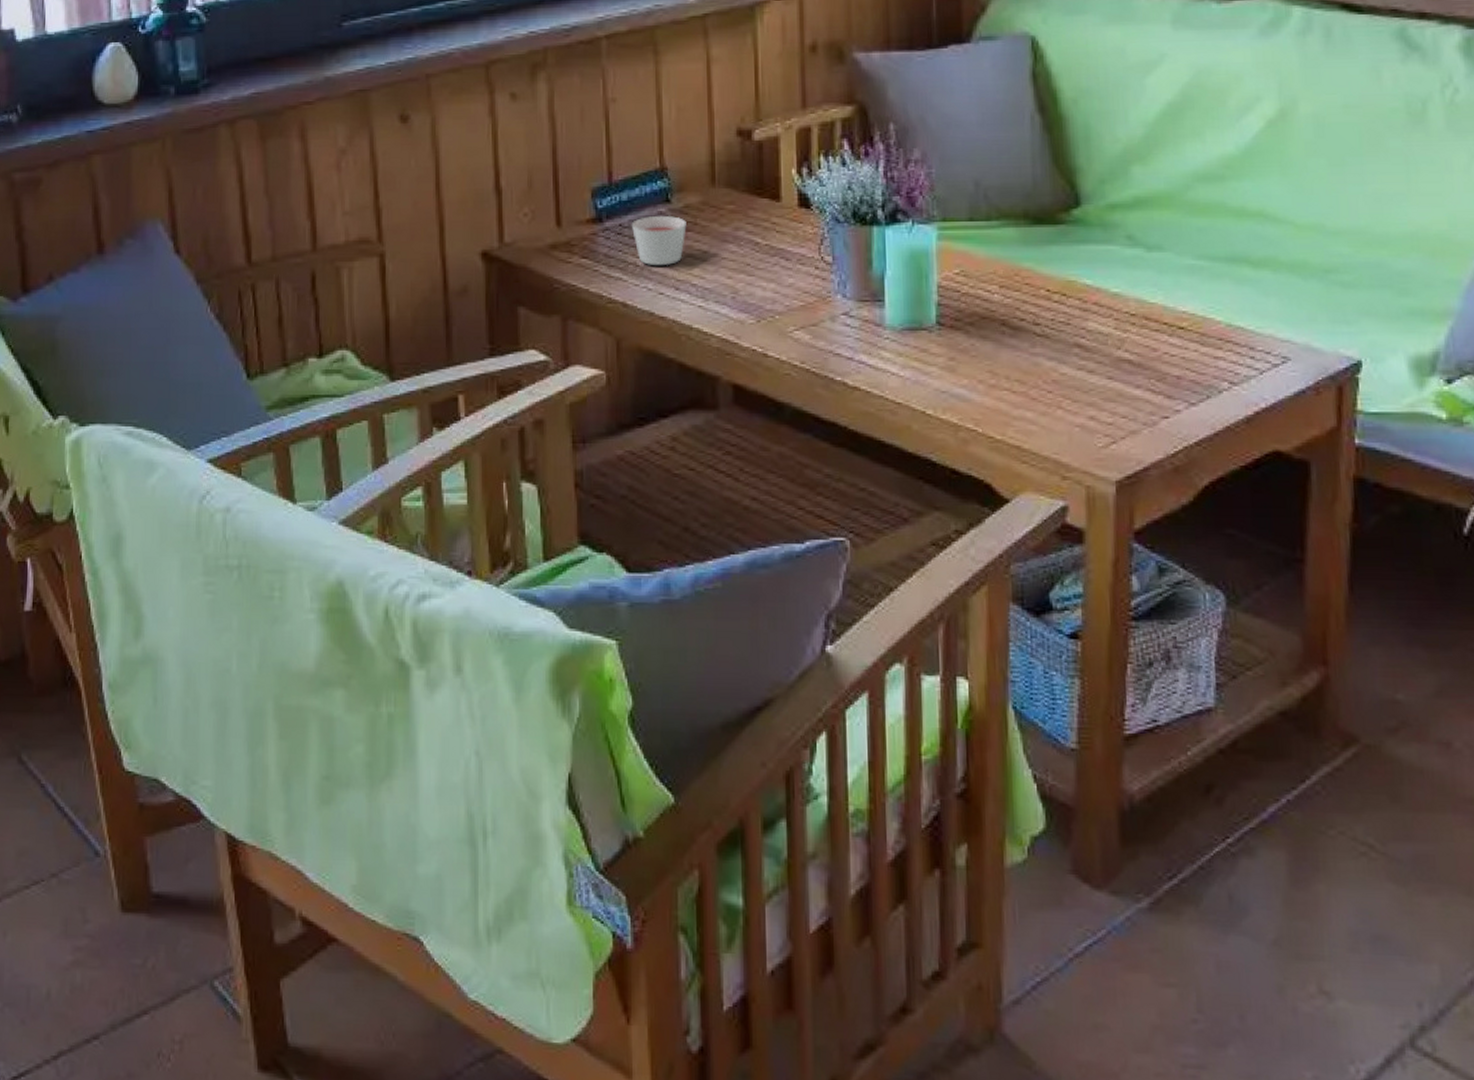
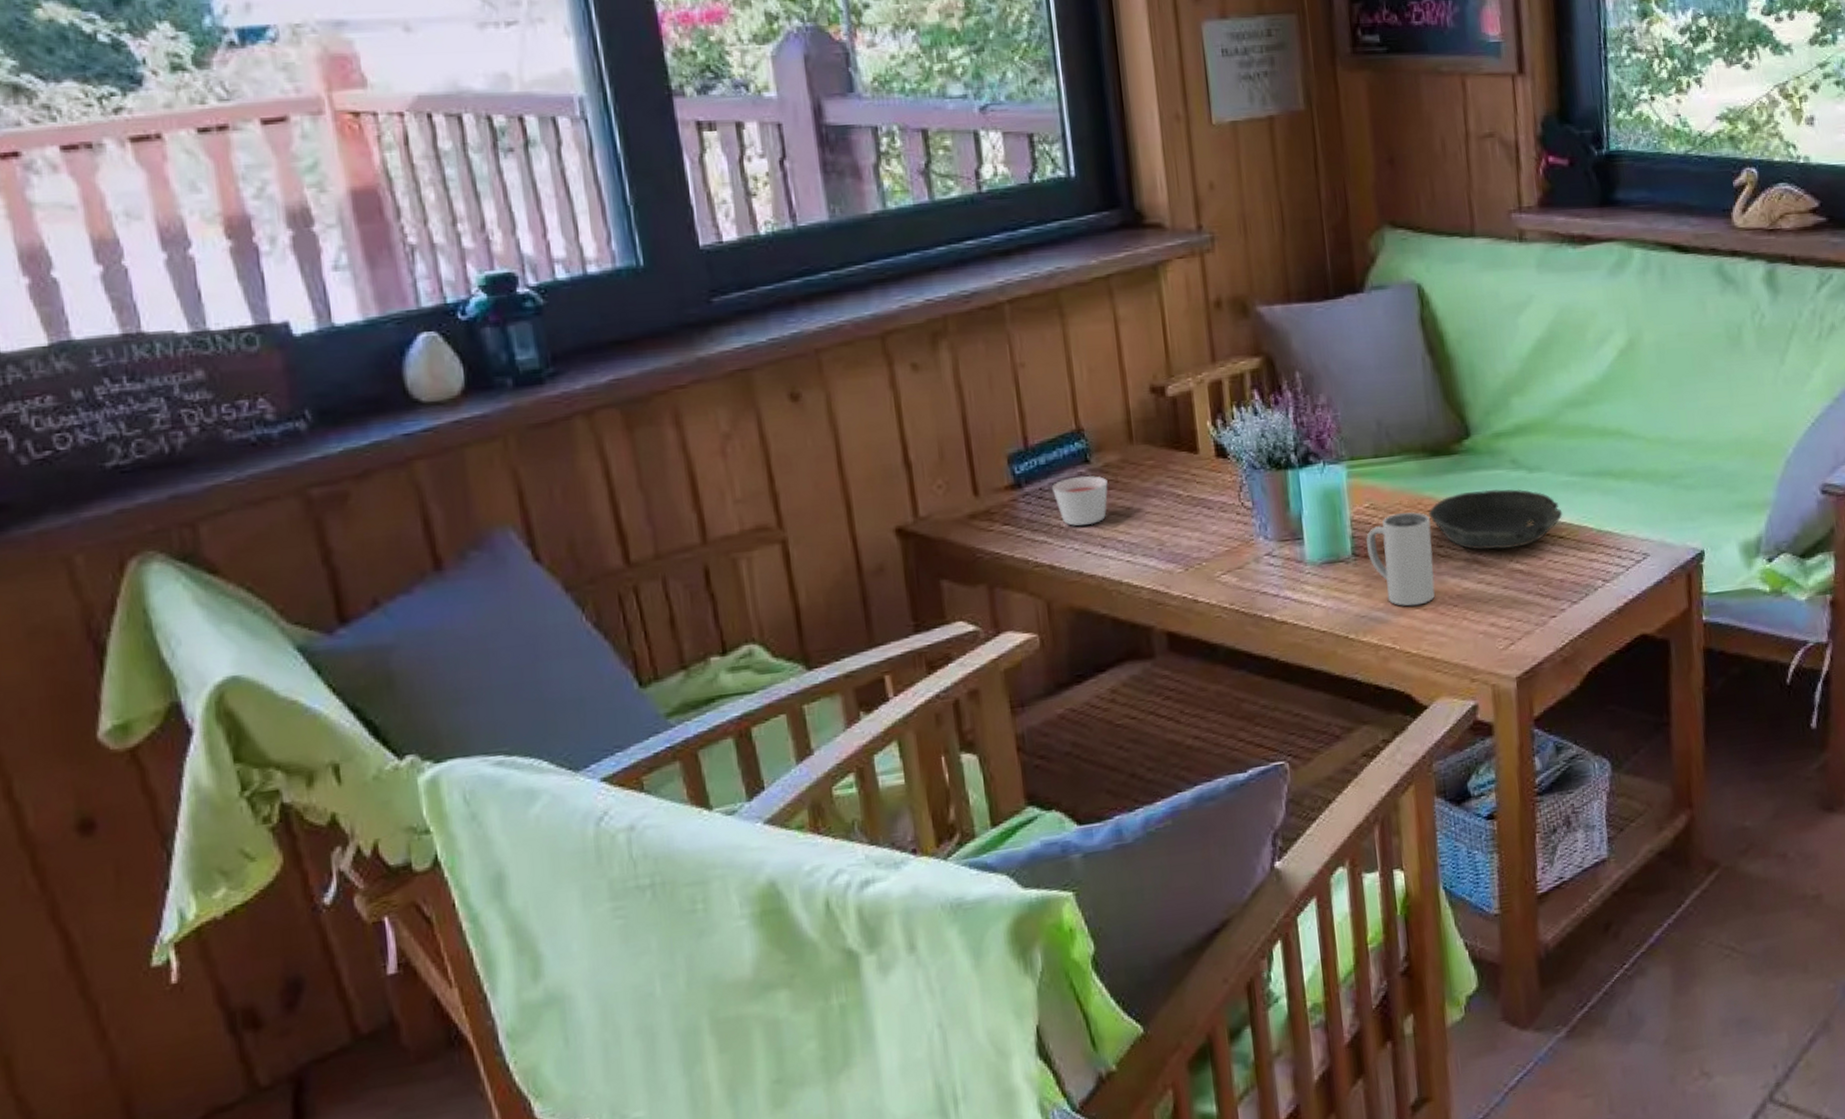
mug: none [954,284,1028,387] -> present [1366,512,1435,607]
bowl: none [1025,266,1185,335] -> present [1428,489,1563,550]

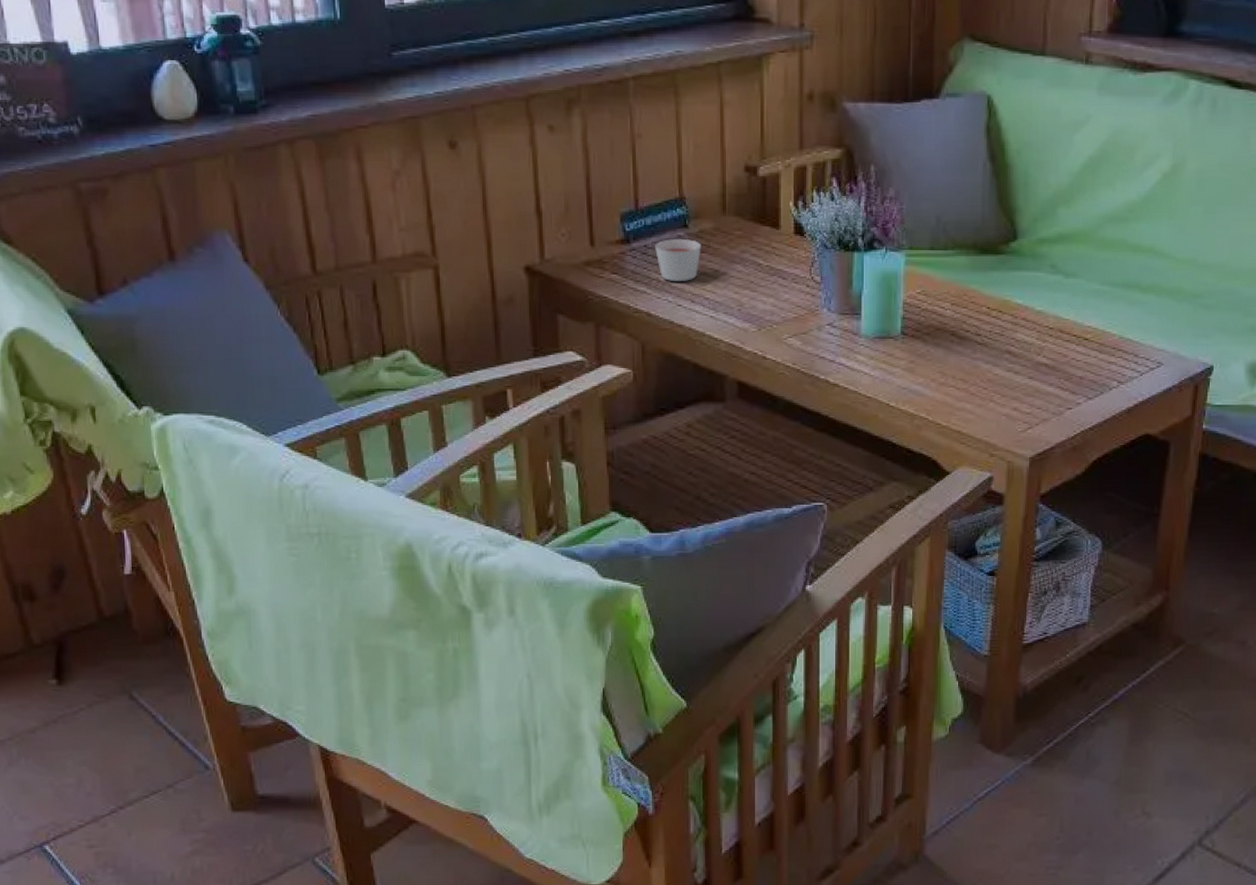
mug: present [1366,512,1435,607] -> none [915,302,972,384]
bowl: present [1428,489,1563,550] -> none [971,289,1090,344]

